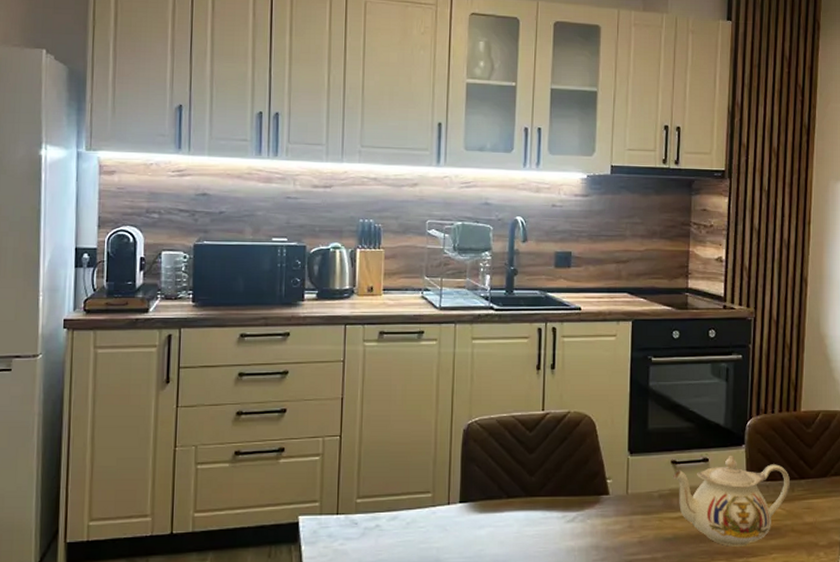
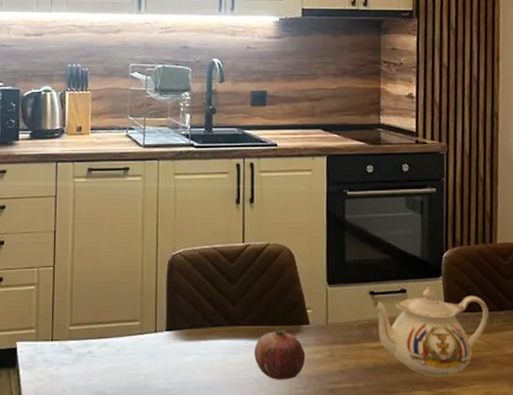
fruit: none [551,497,604,552] -> present [254,327,306,380]

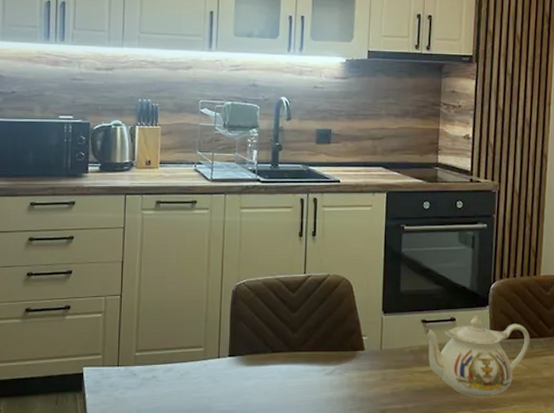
fruit: present [254,327,306,380] -> none [312,352,360,402]

